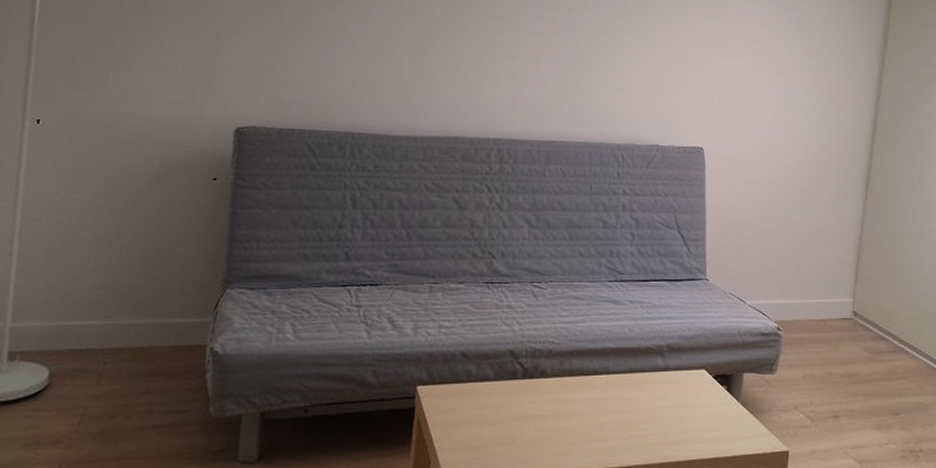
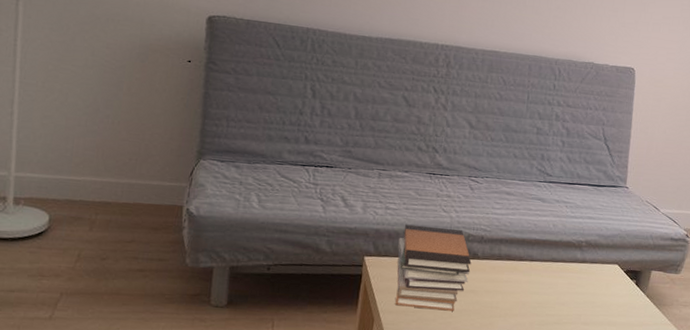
book stack: none [454,343,540,443] -> present [395,224,472,311]

